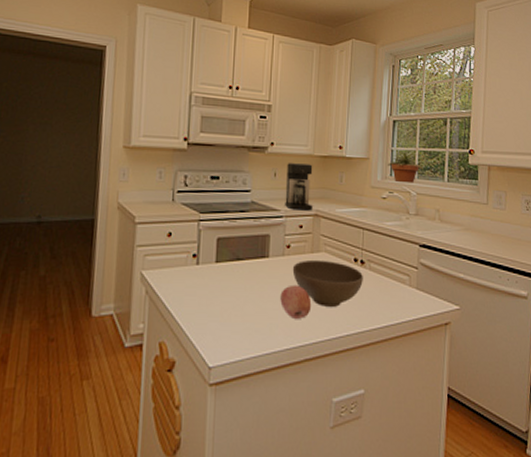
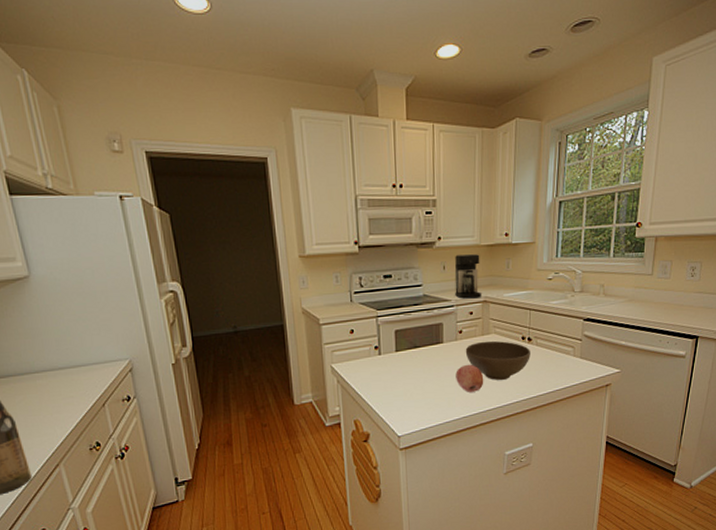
potted plant: present [388,151,423,183] -> none [554,230,589,263]

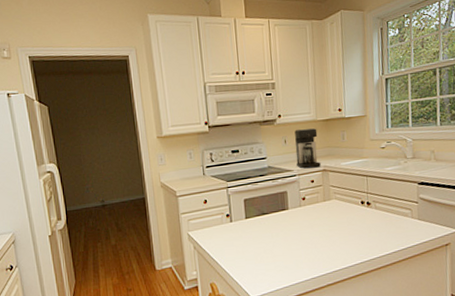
fruit: present [456,364,484,392] -> none [302,228,329,255]
bowl: present [465,340,530,380] -> none [309,206,371,243]

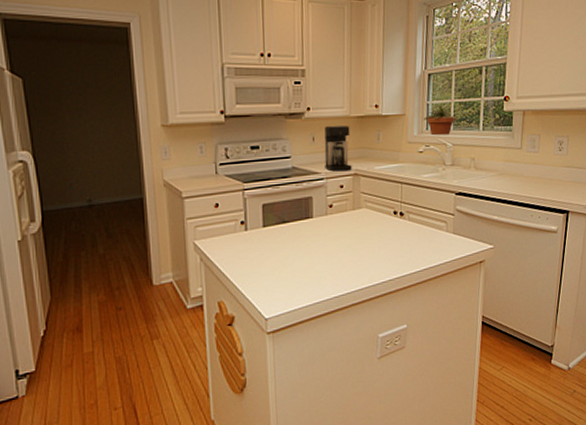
potted plant: none [384,103,417,133] -> present [424,103,459,136]

